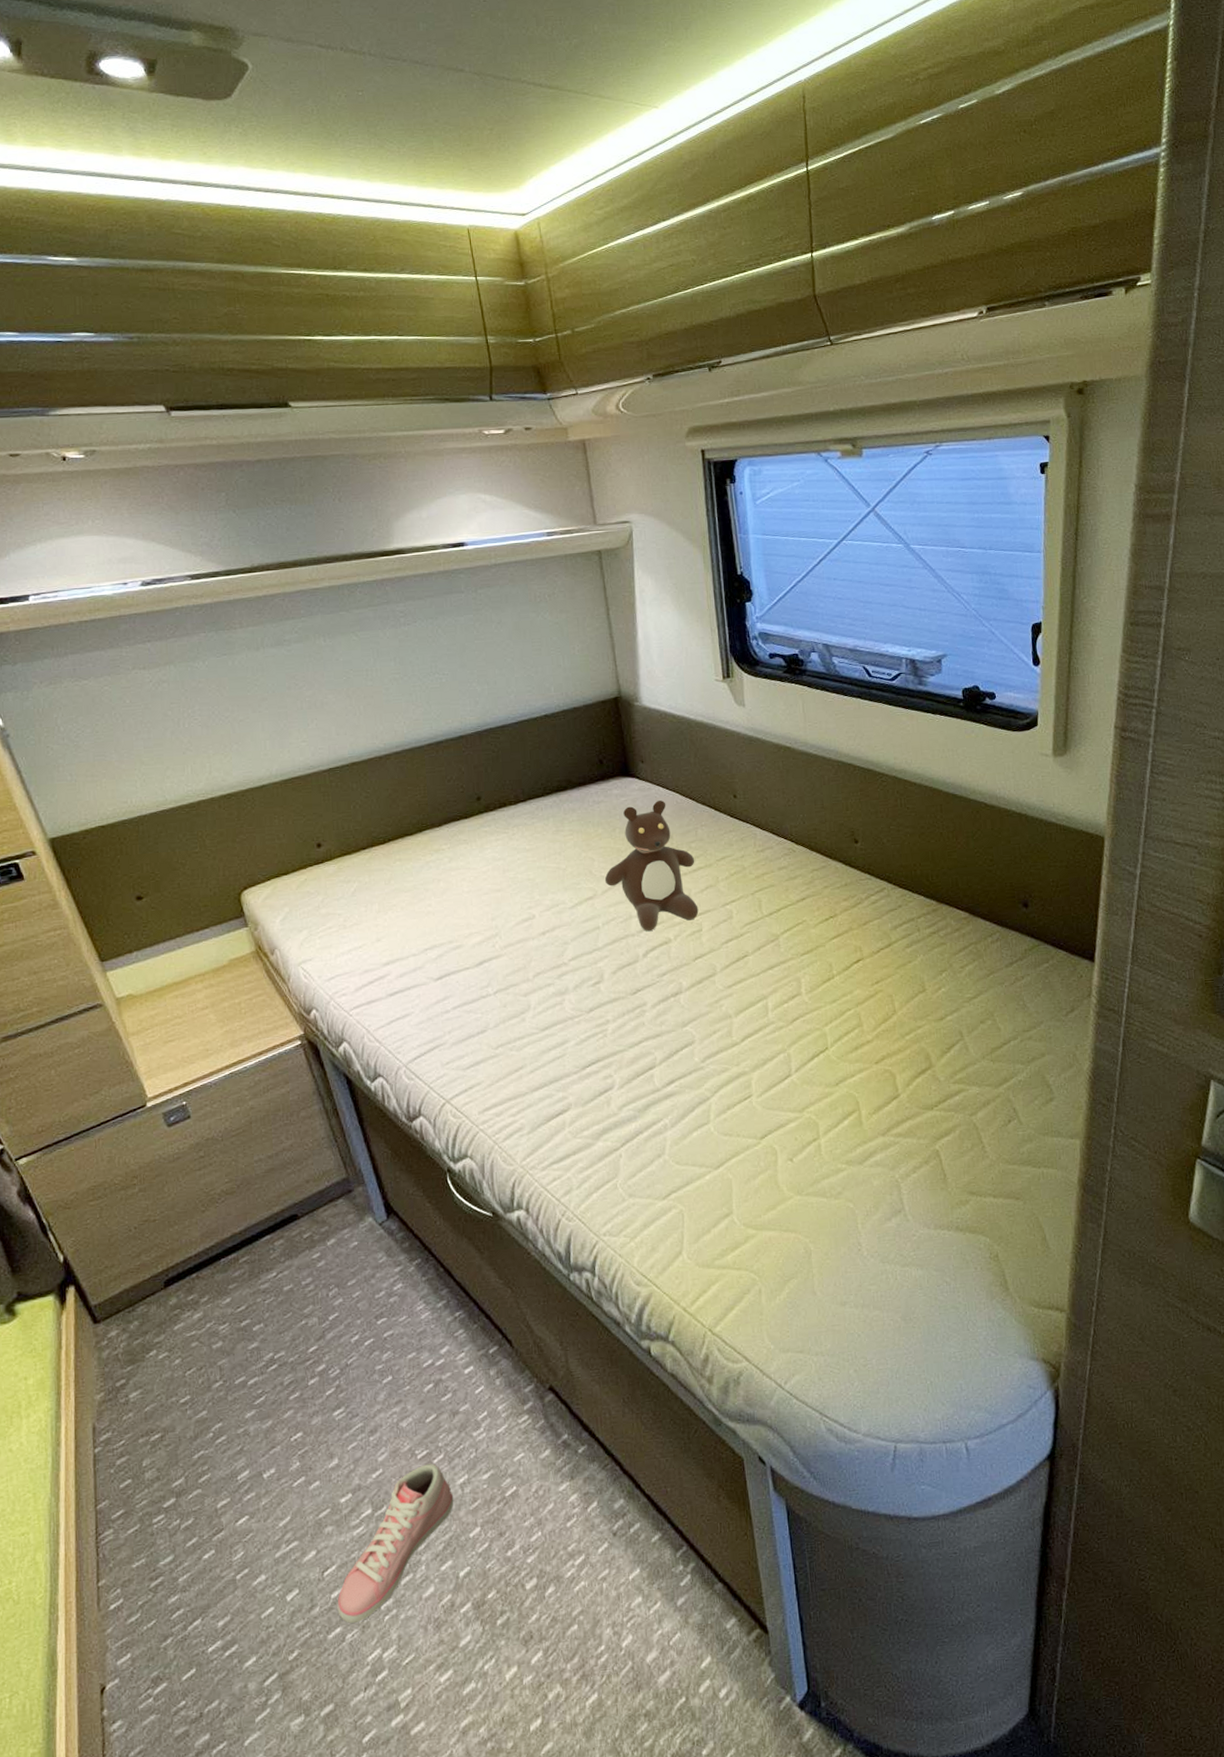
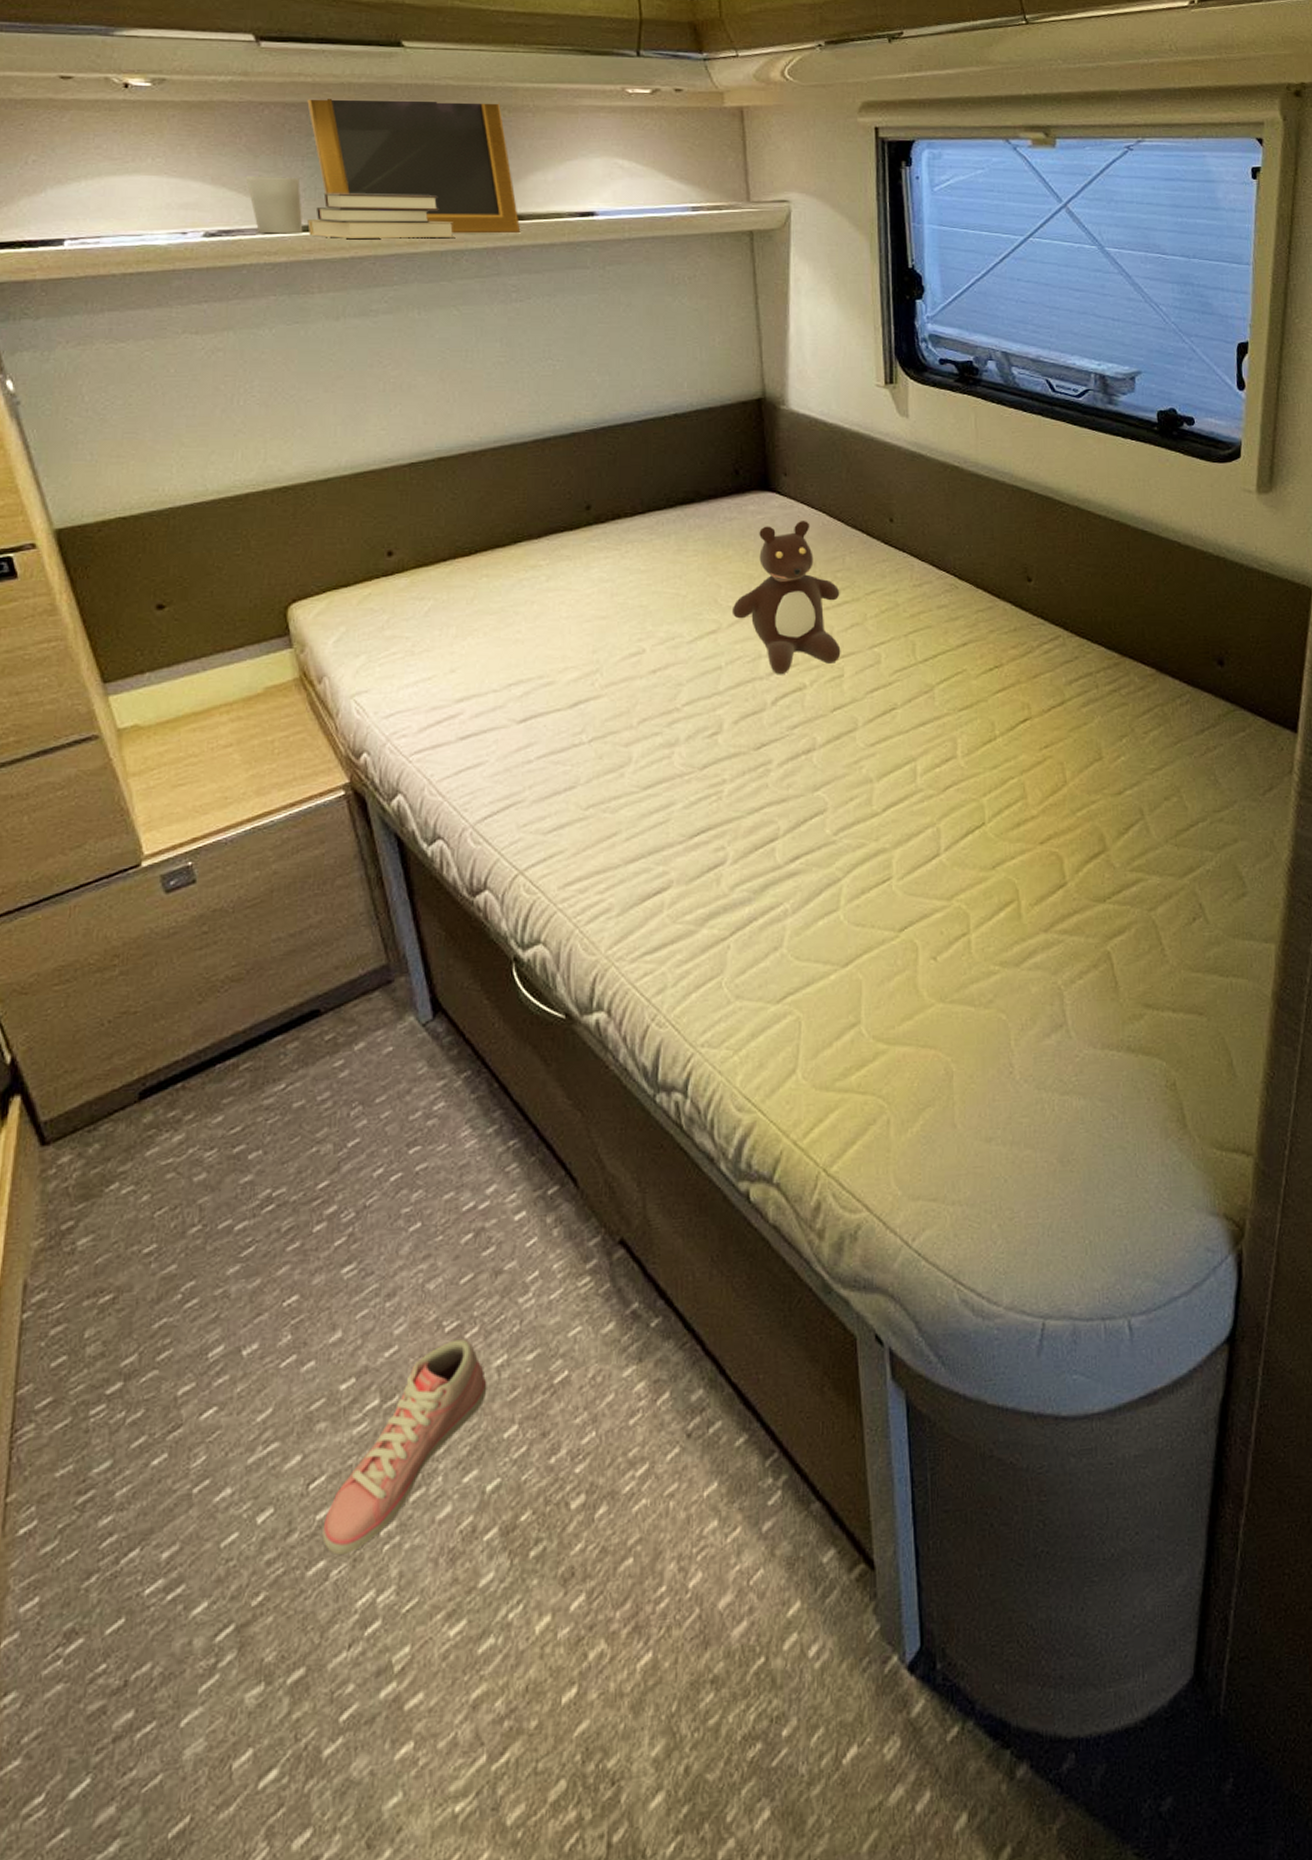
candle holder: none [170,529,222,580] -> present [245,177,303,234]
picture frame: none [213,450,403,569] -> present [306,97,521,234]
books: none [225,537,349,580] -> present [307,193,456,239]

